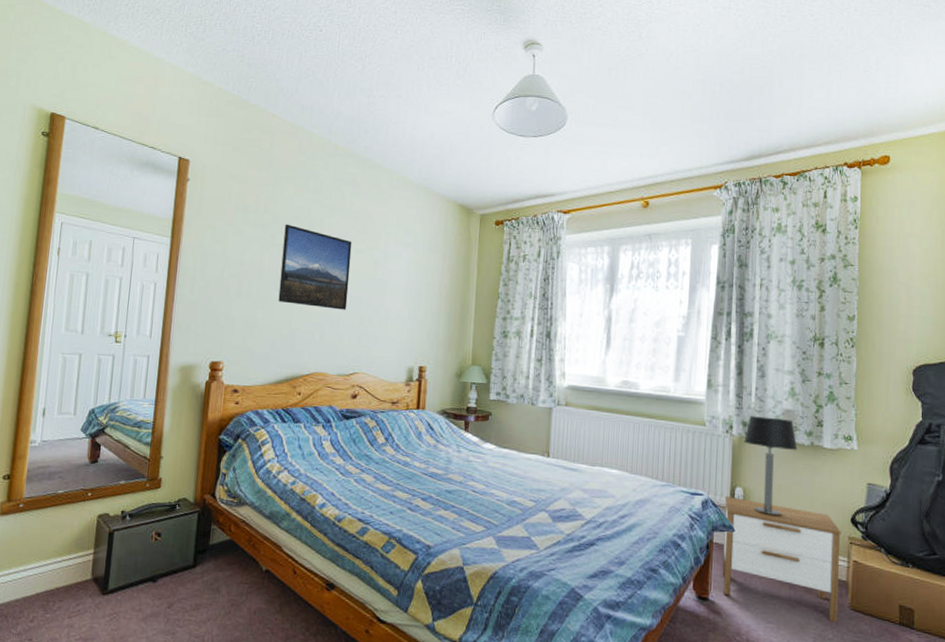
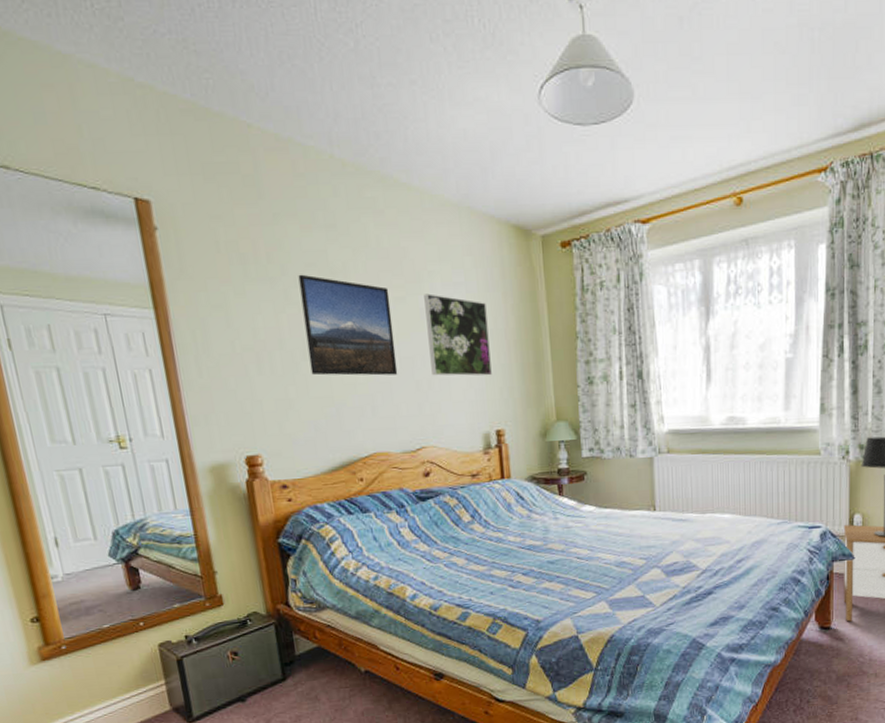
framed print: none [374,249,428,320] -> present [424,293,492,376]

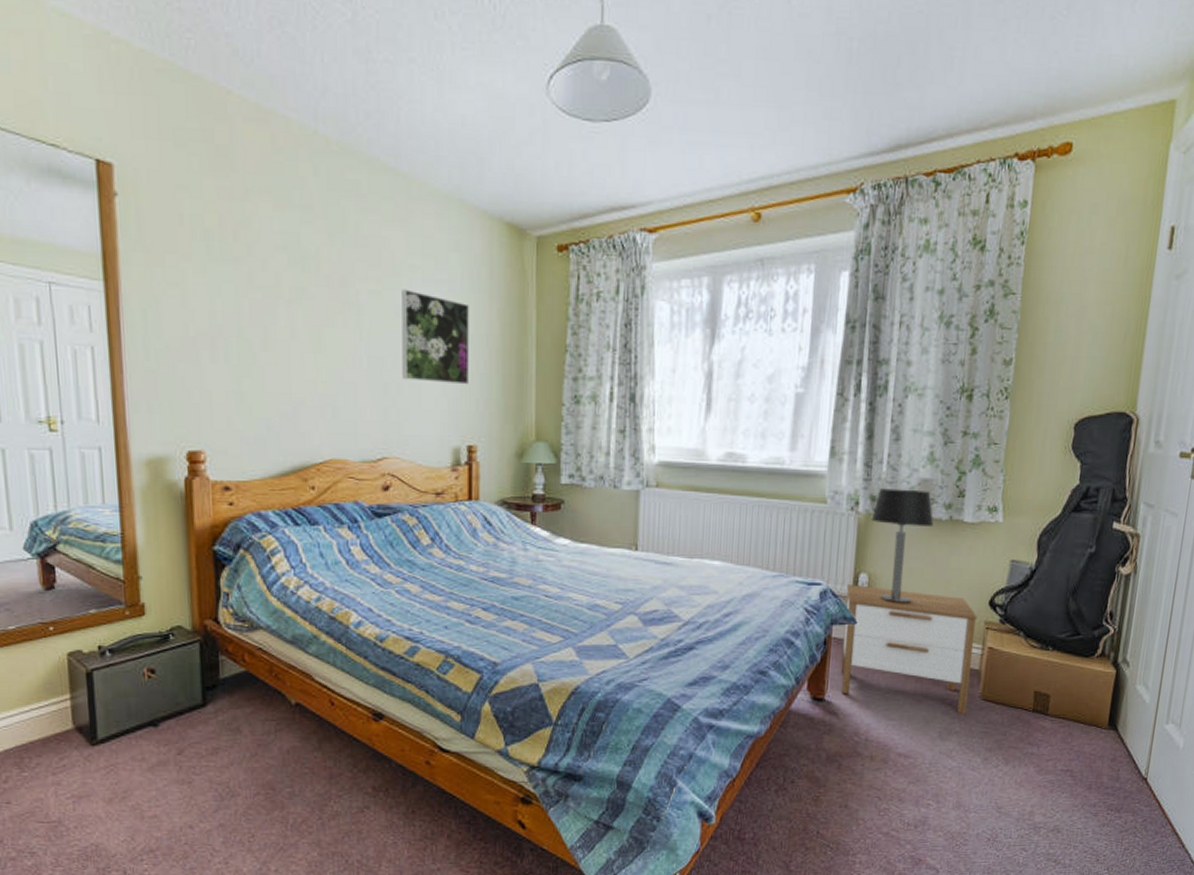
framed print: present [298,274,398,376] -> none [266,256,365,375]

